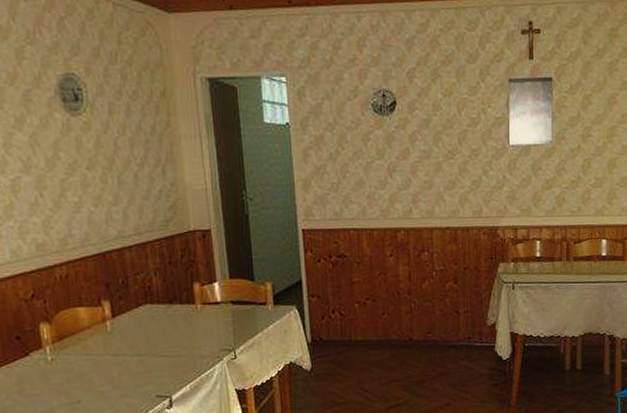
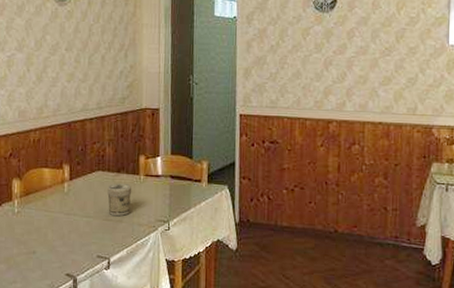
jar: none [159,315,189,350] -> present [107,184,132,216]

